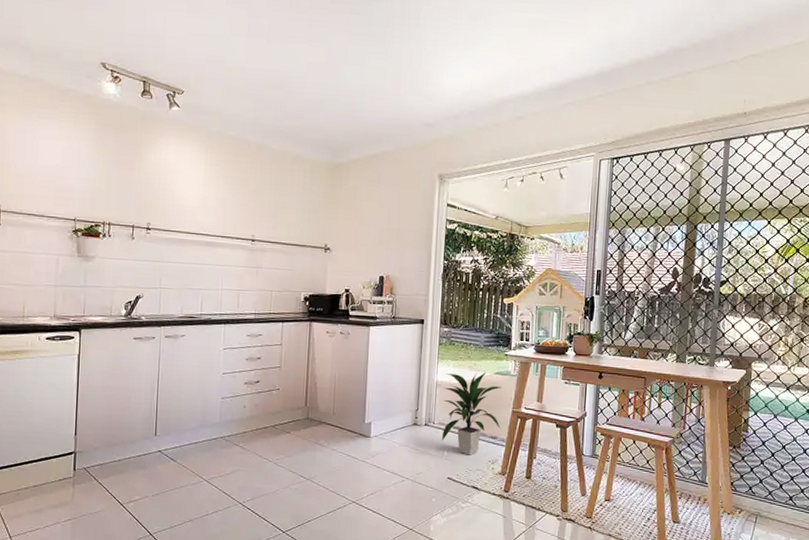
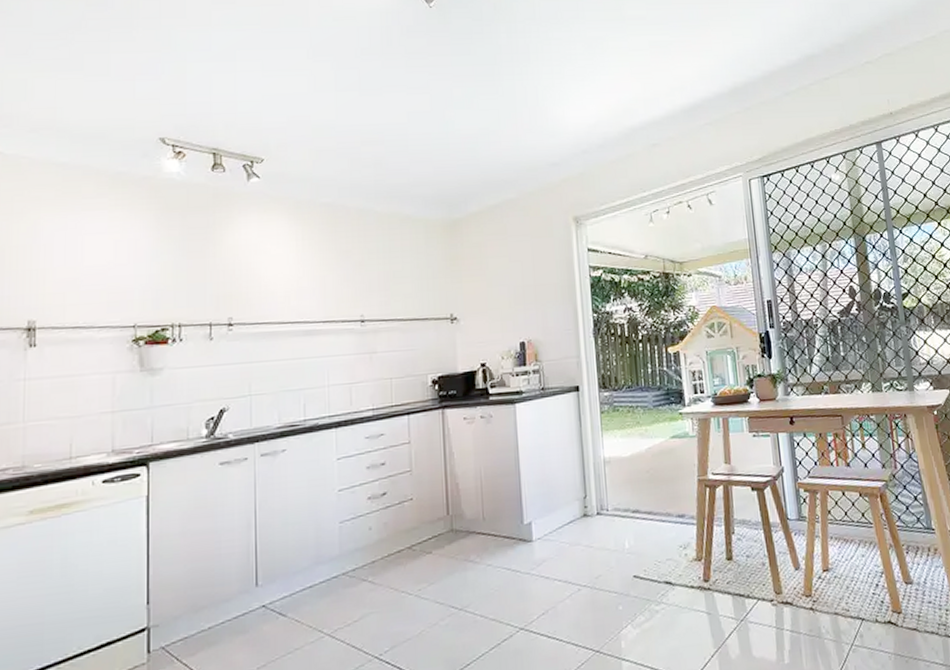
indoor plant: present [442,372,502,455] -> none [612,437,687,544]

